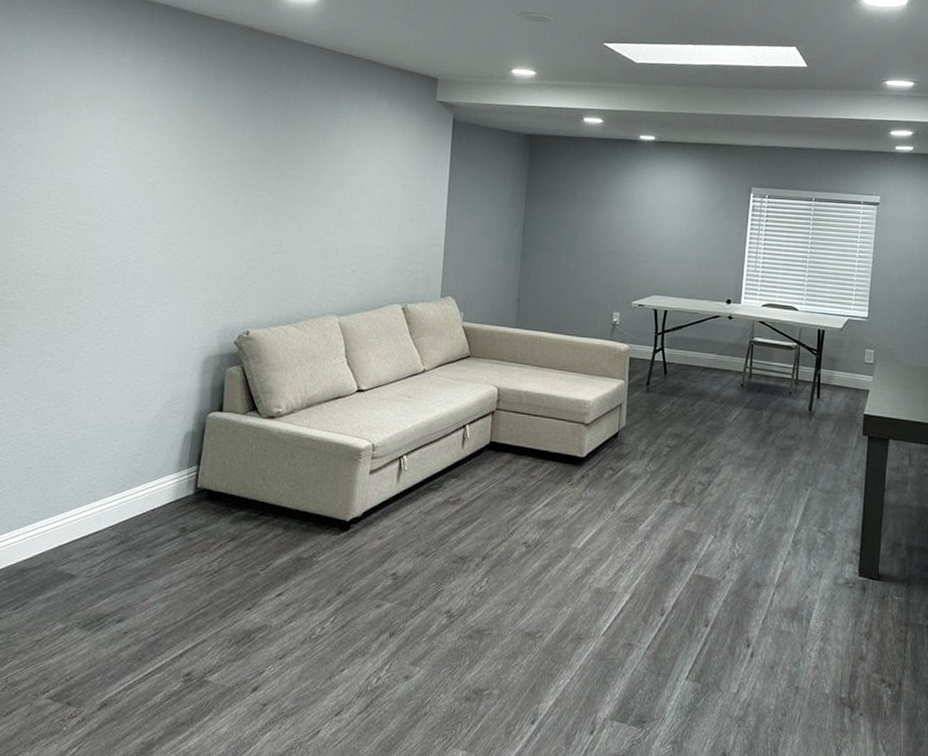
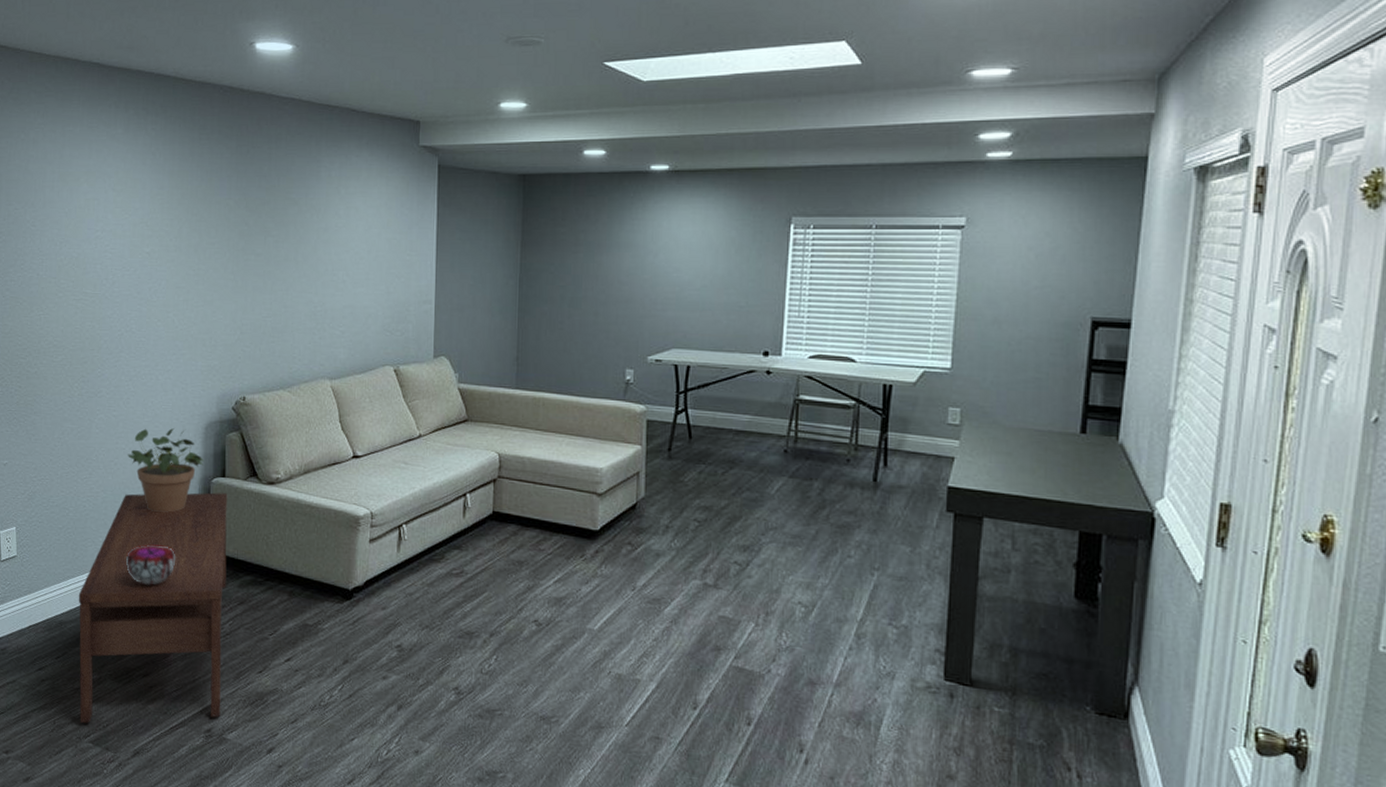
coffee table: none [38,427,224,678] -> present [78,492,228,723]
decorative bowl: none [105,482,163,525] -> present [126,544,176,585]
potted plant: none [115,362,201,449] -> present [128,428,205,513]

